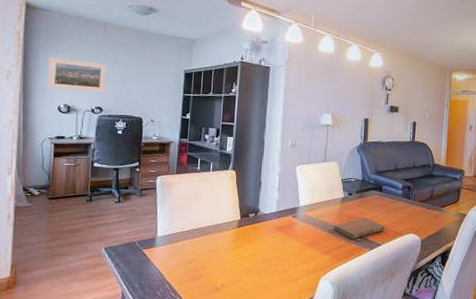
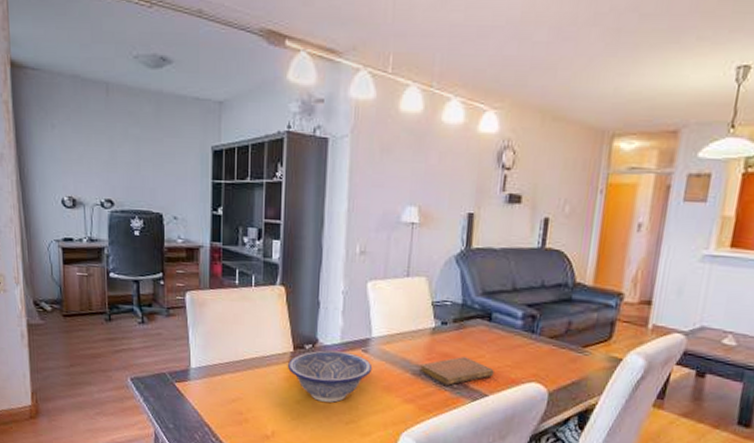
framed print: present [47,56,107,93] -> none [45,132,115,181]
decorative bowl: none [235,217,300,257] -> present [287,350,373,403]

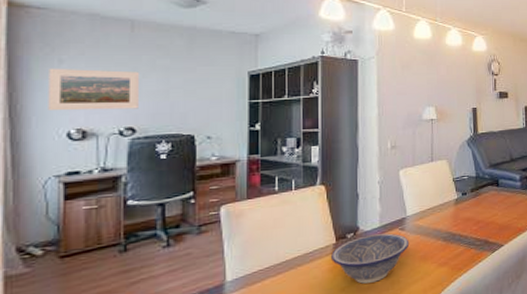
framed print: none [45,132,115,181] -> present [48,68,139,111]
notebook: present [420,357,494,386] -> none [449,218,506,244]

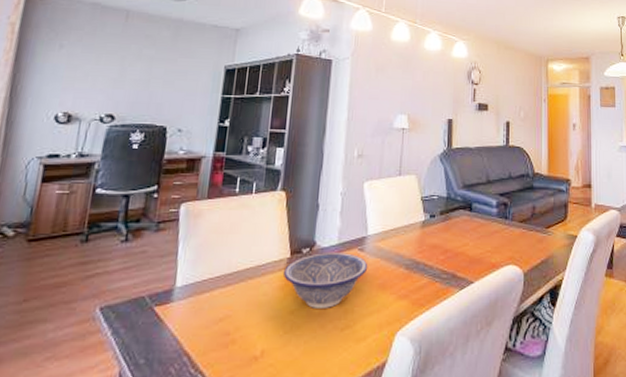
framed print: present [48,68,139,111] -> none [43,52,126,97]

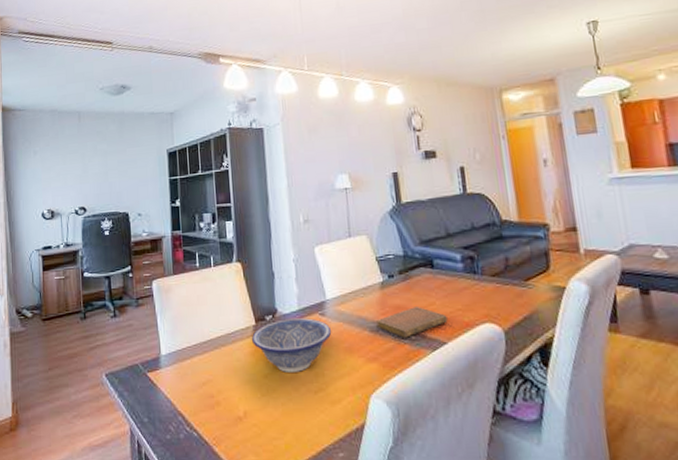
notebook: none [412,247,477,276] -> present [376,307,448,338]

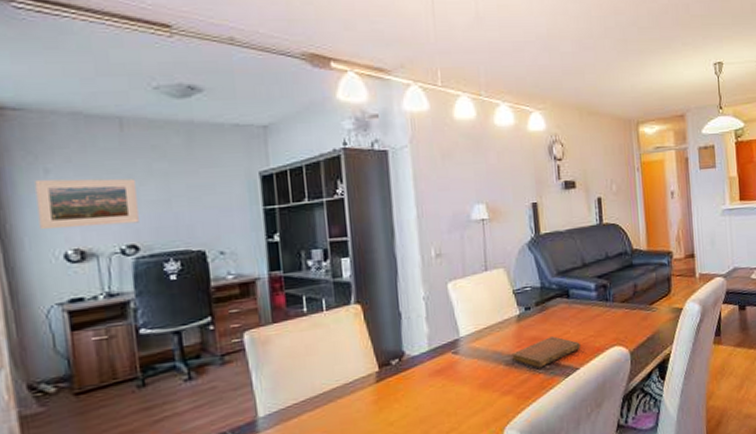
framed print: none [28,157,87,195] -> present [35,178,139,230]
decorative bowl: present [251,318,332,372] -> none [373,358,466,417]

